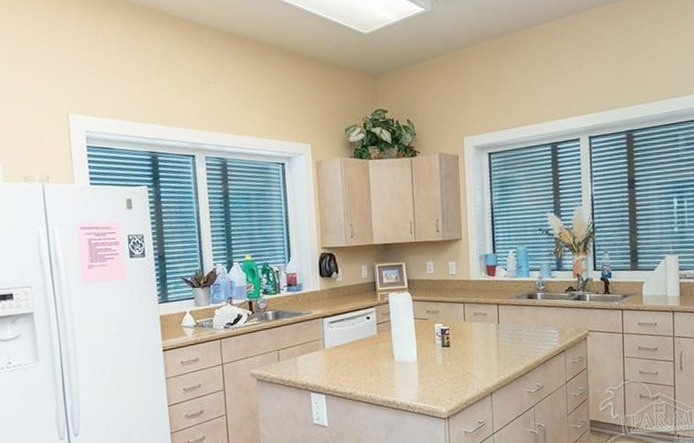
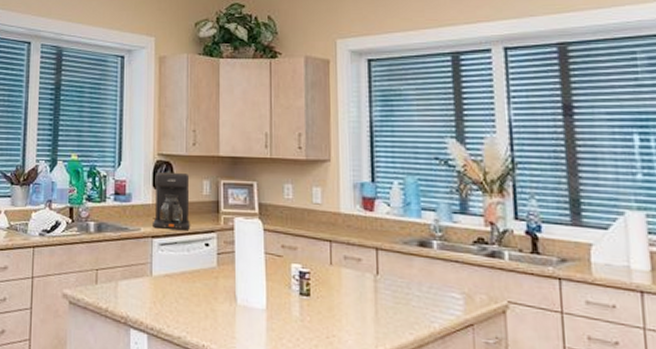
coffee maker: none [320,262,353,310] -> present [153,171,190,231]

